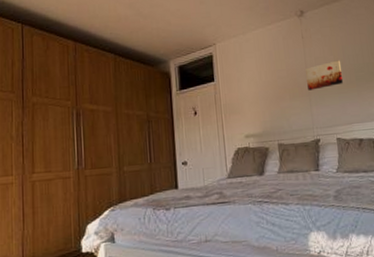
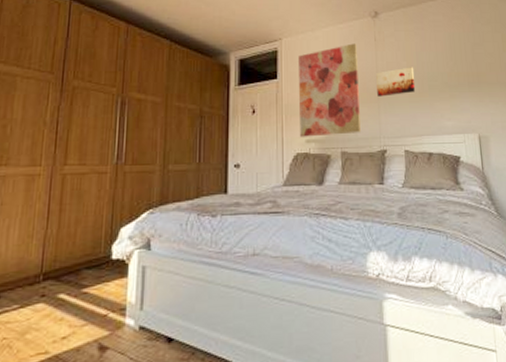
wall art: none [232,42,295,133] -> present [299,43,361,137]

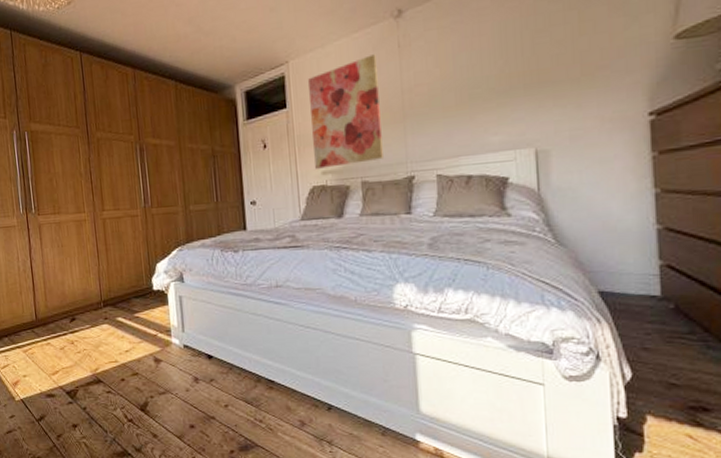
wall art: present [376,67,416,97] -> none [401,73,452,115]

